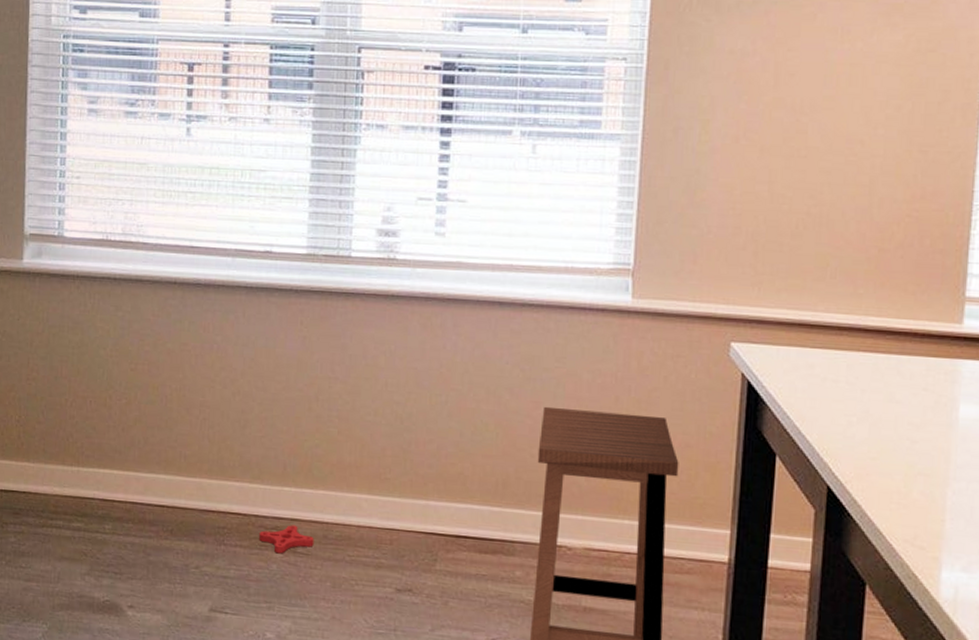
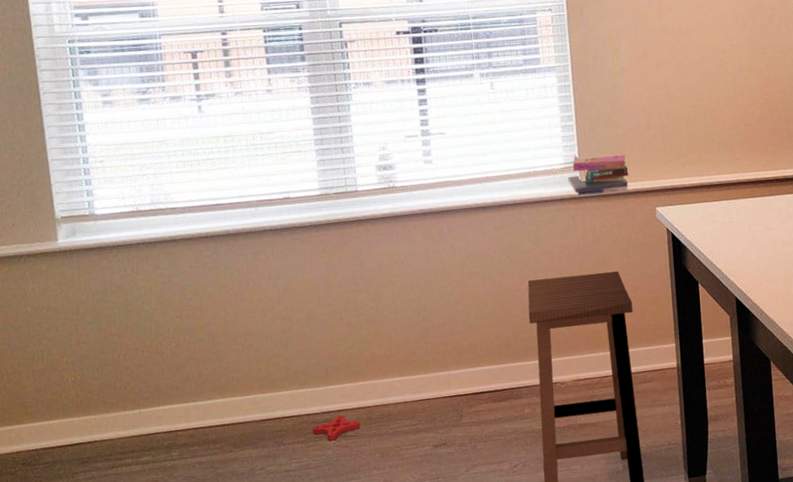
books: none [616,252,700,315] -> present [568,153,629,196]

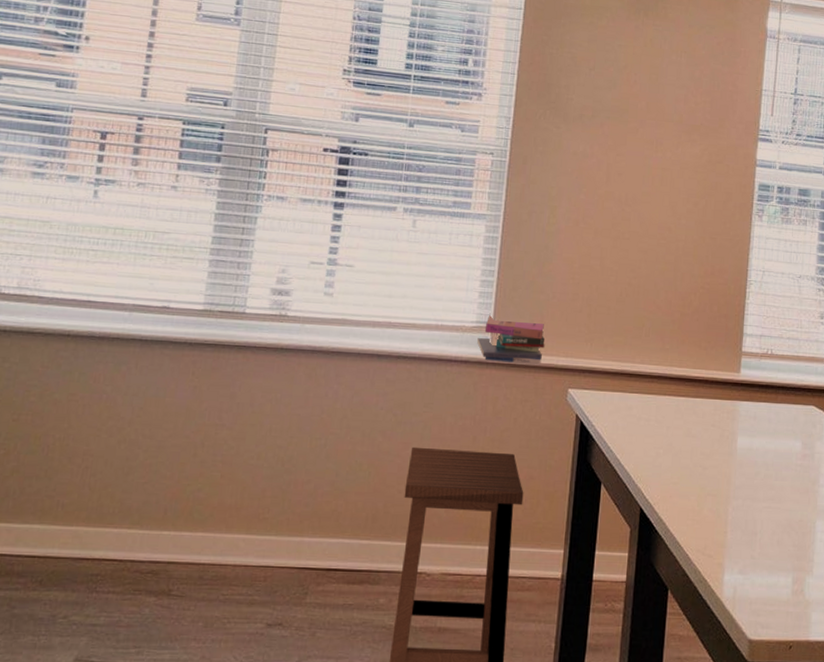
dog toy: present [312,414,361,441] -> none [133,568,190,598]

